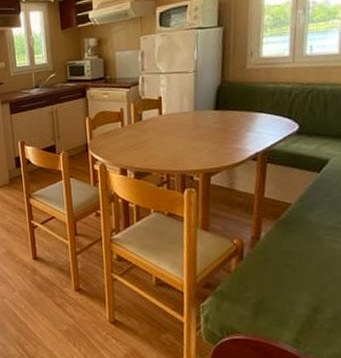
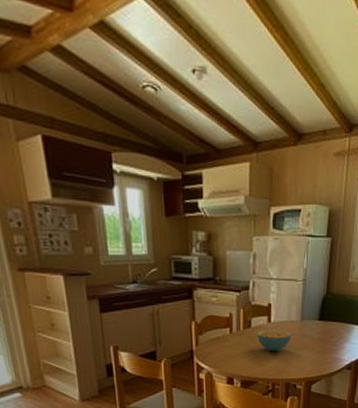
cereal bowl: none [149,121,185,143] -> present [257,330,292,352]

